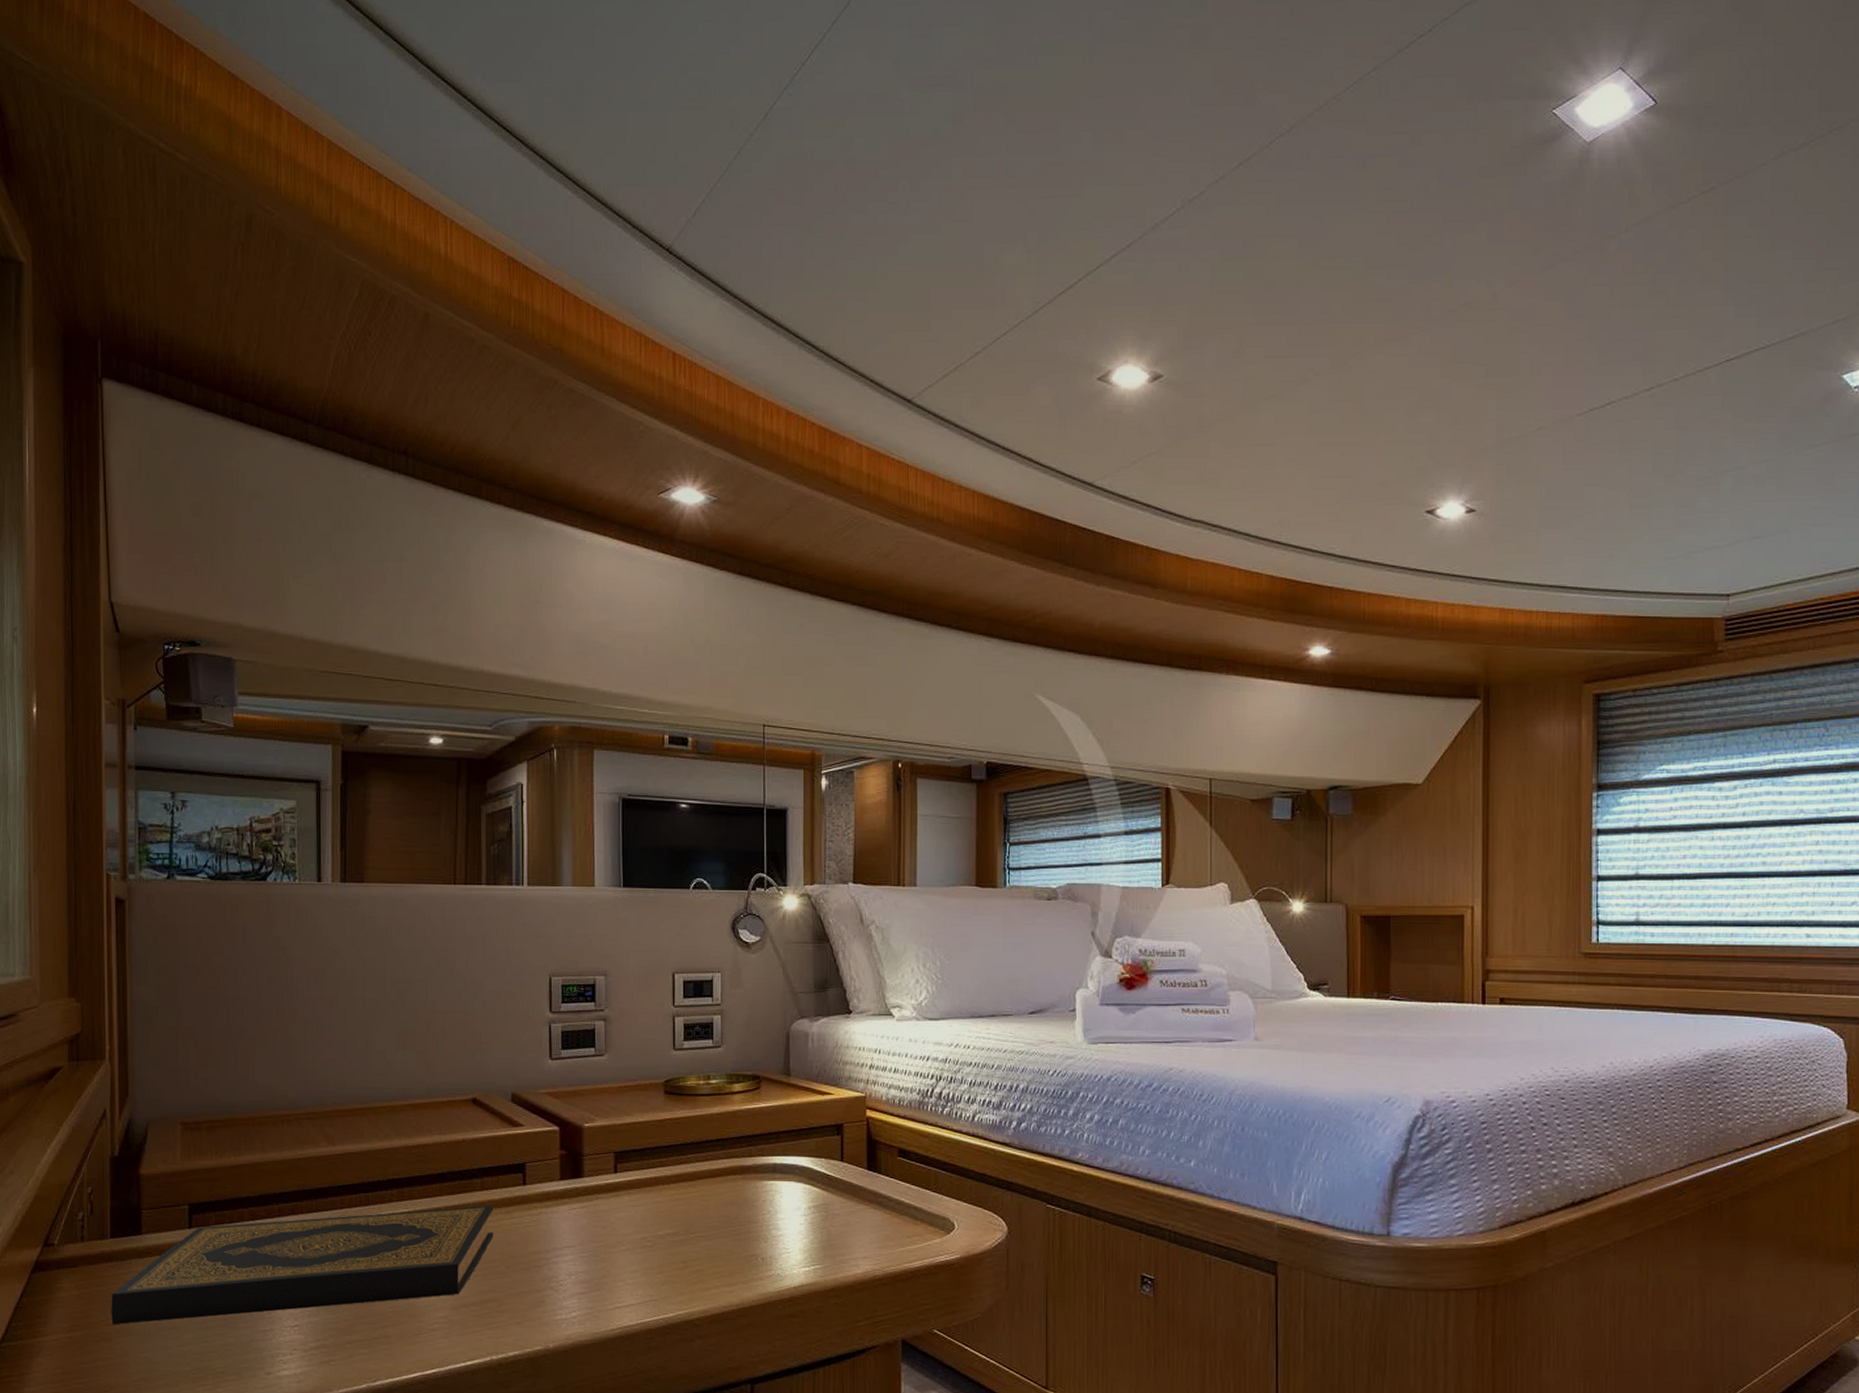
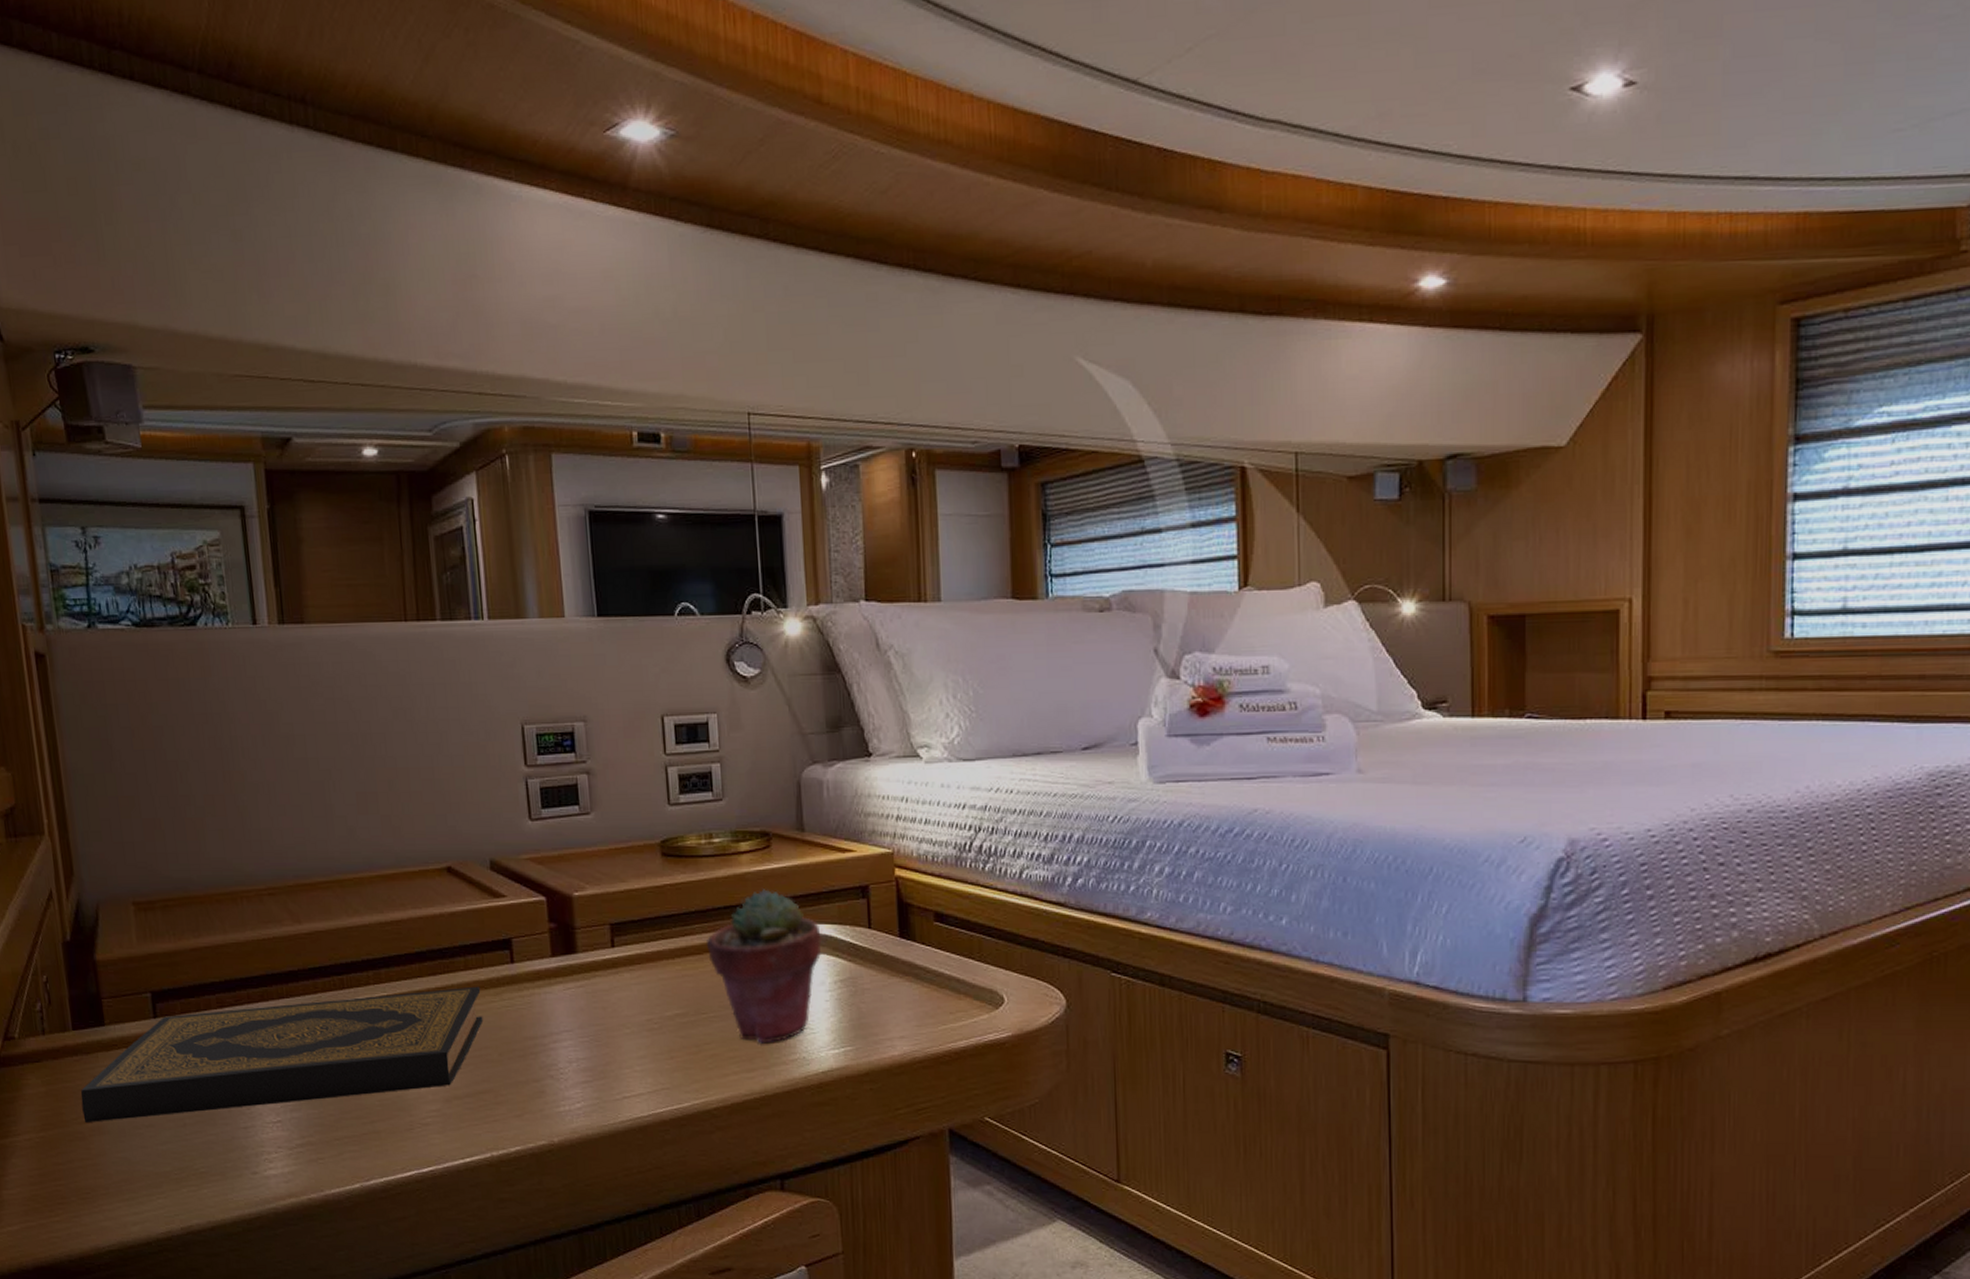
potted succulent: none [698,1125,800,1261] -> present [706,889,822,1044]

